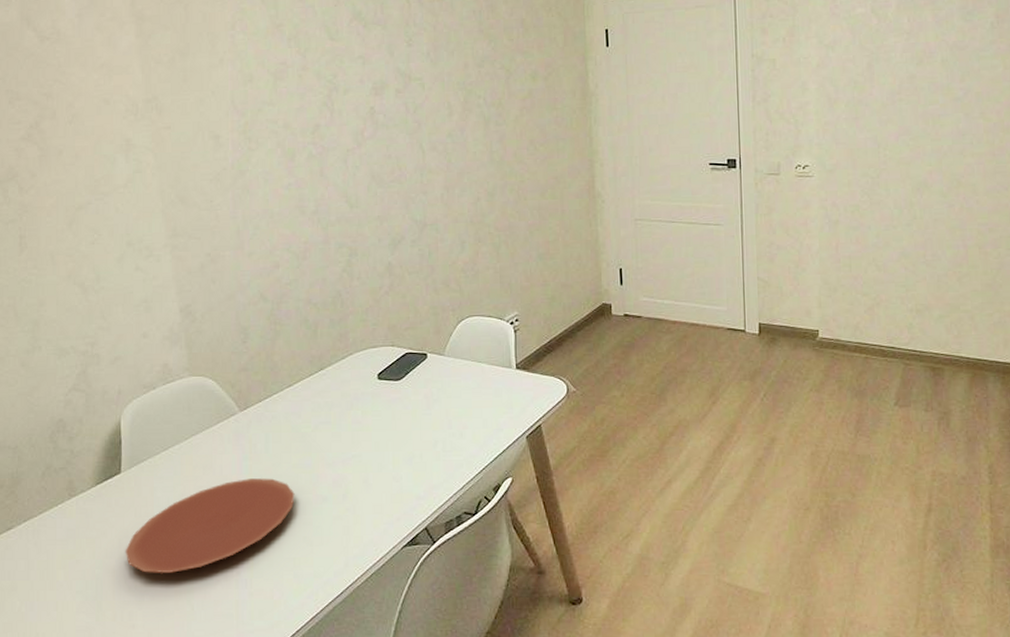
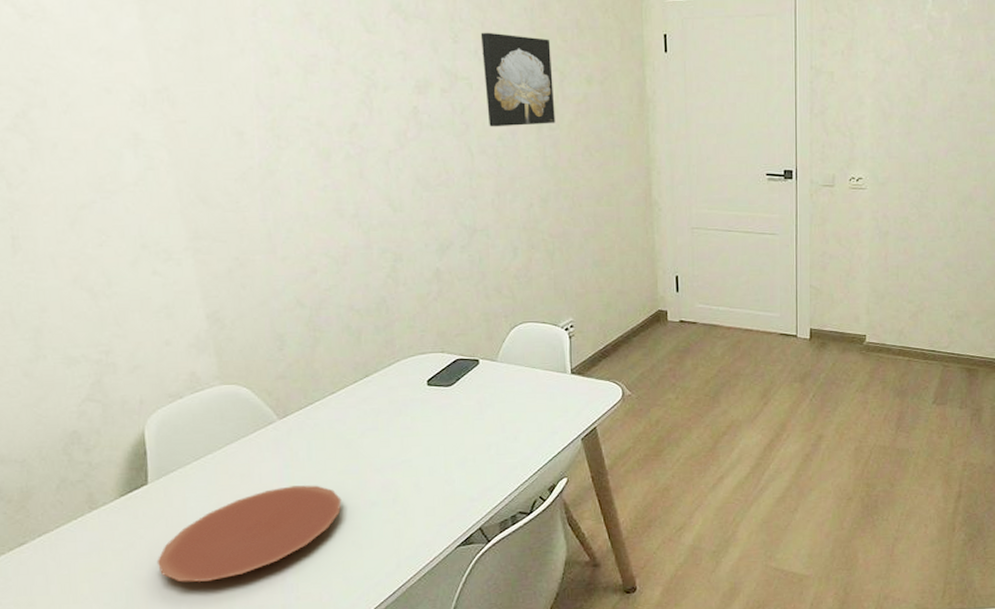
wall art: none [432,34,502,125] -> present [480,32,556,127]

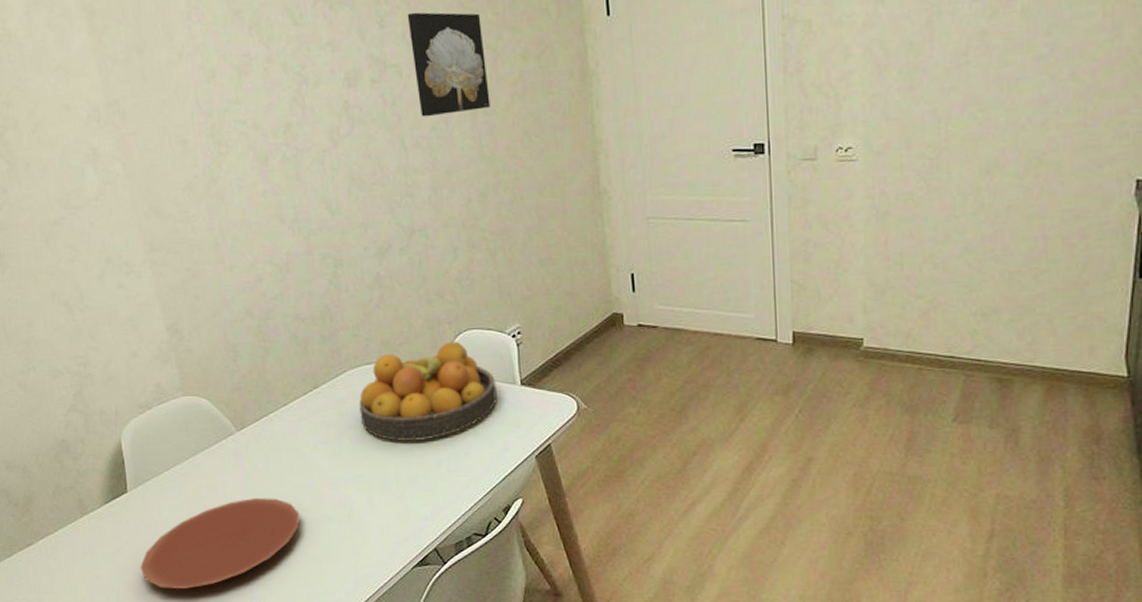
fruit bowl: none [411,333,548,427] -> present [359,341,497,441]

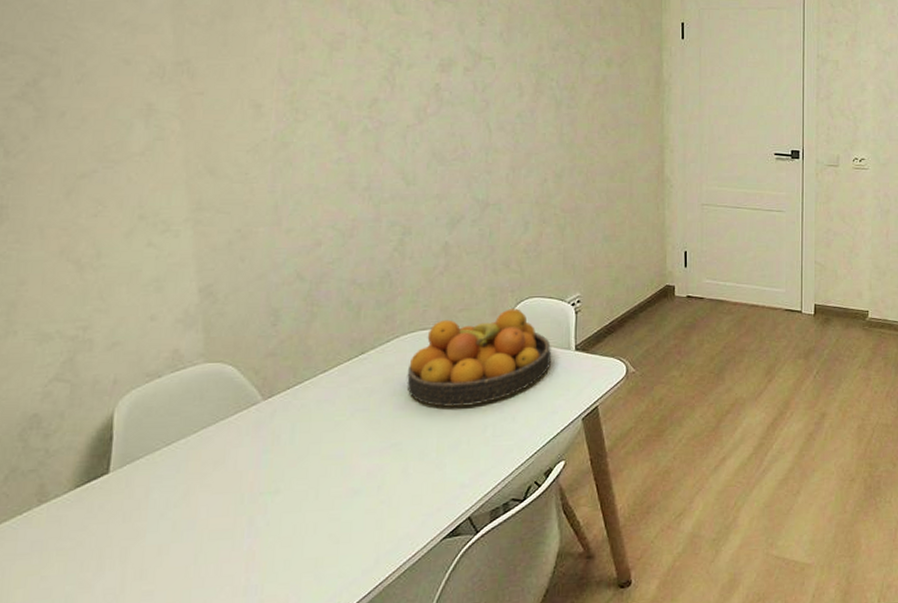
plate: present [140,498,300,589] -> none [106,472,322,586]
wall art: present [407,12,491,117] -> none [506,16,575,105]

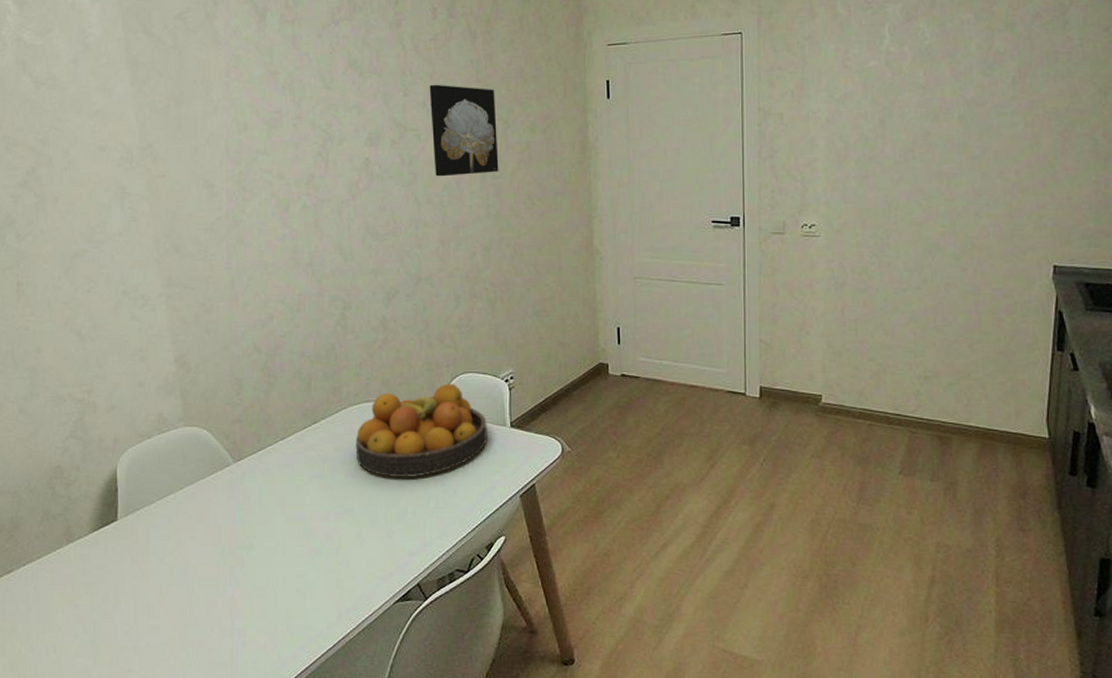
wall art: none [506,16,575,105] -> present [429,84,499,177]

